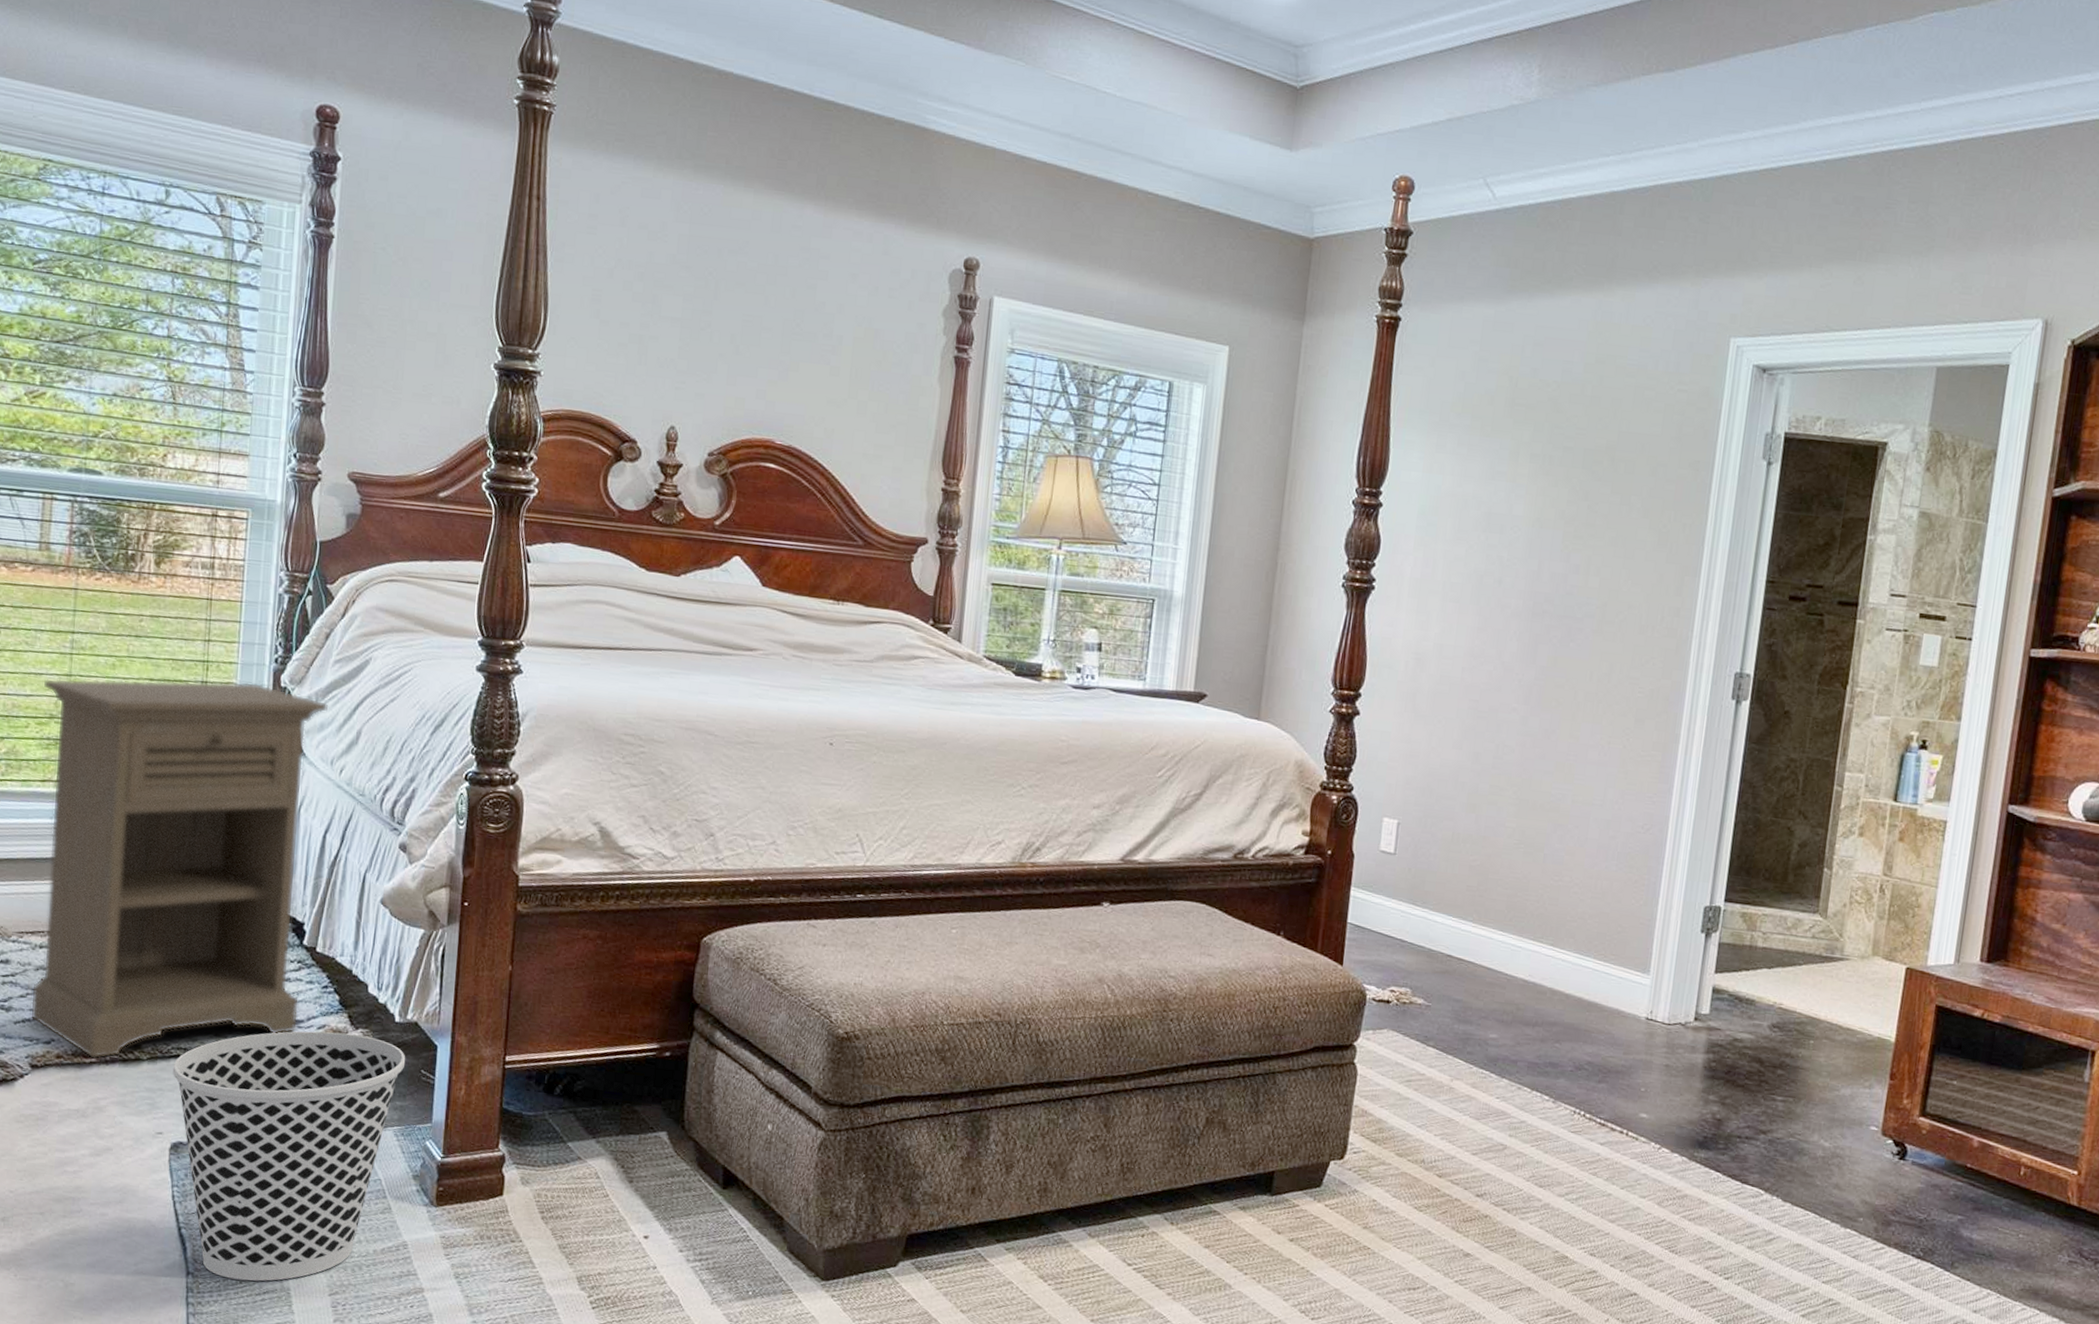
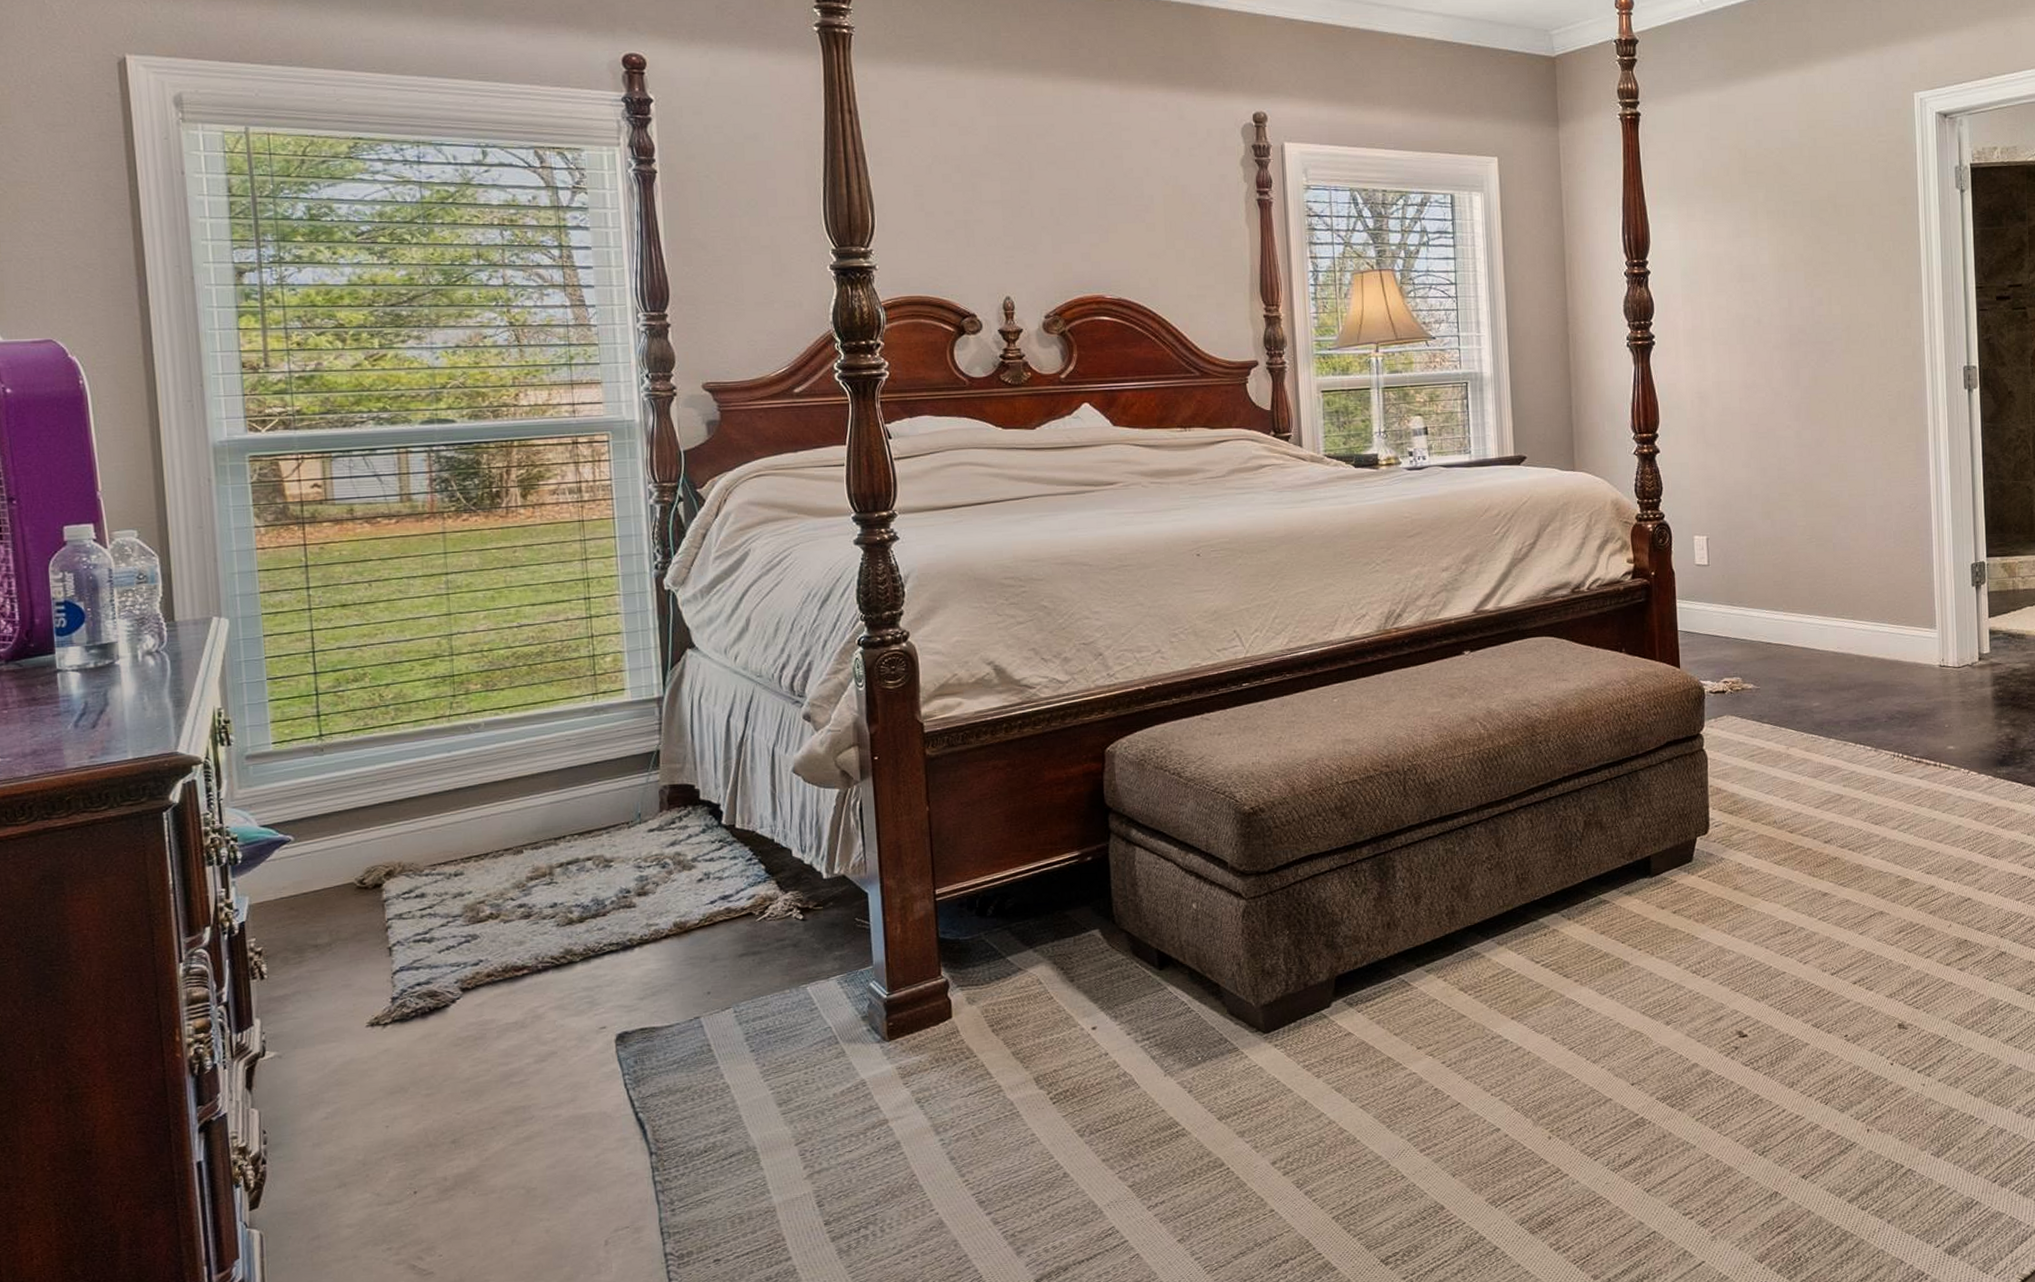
nightstand: present [31,678,329,1059] -> none [424,590,728,971]
wastebasket: present [172,1031,406,1282] -> none [607,897,839,1150]

